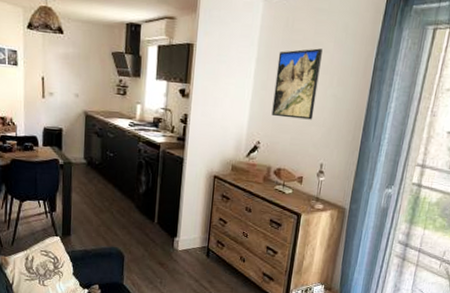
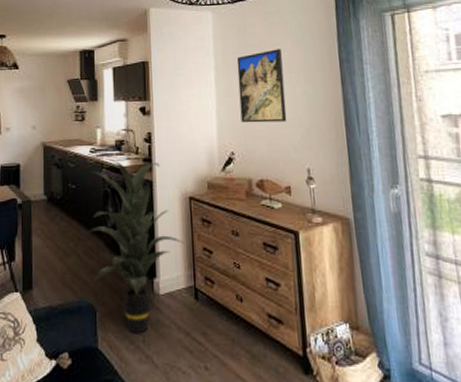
indoor plant: none [120,135,205,277] -> present [87,160,185,334]

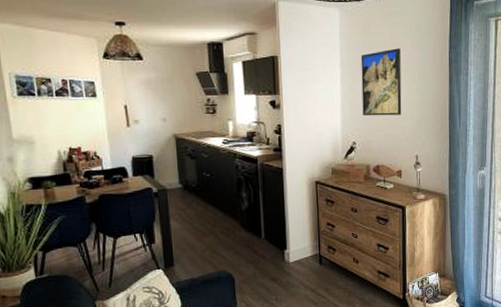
indoor plant: present [87,160,185,334] -> none [223,150,311,294]

